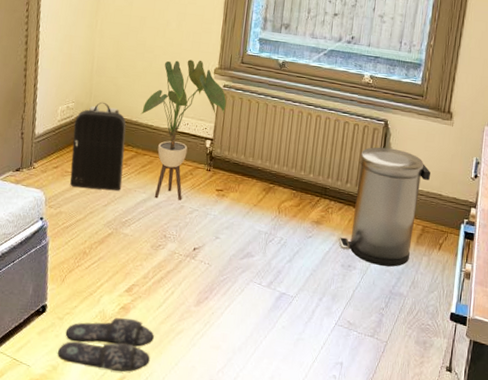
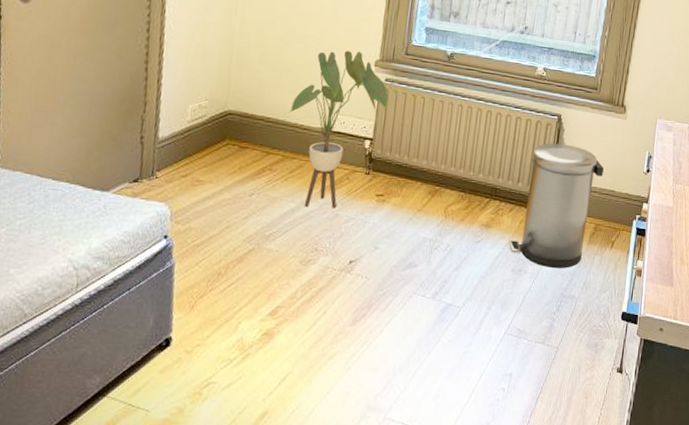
slippers: present [58,317,154,372] -> none [185,345,302,406]
backpack: present [70,102,127,191] -> none [201,99,272,201]

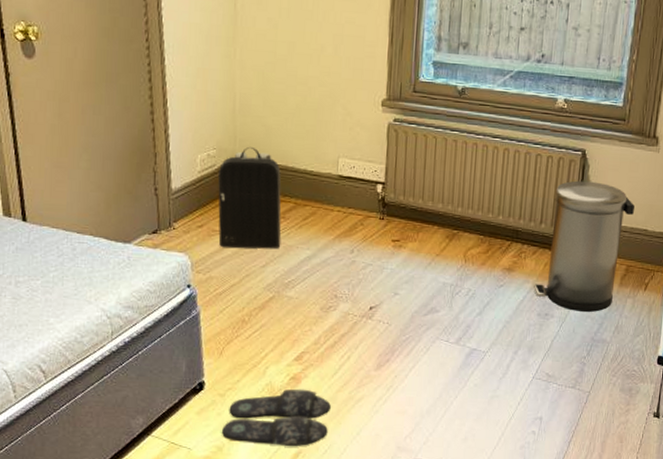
slippers: none [185,345,302,406] -> present [222,389,331,446]
backpack: none [201,99,272,201] -> present [218,146,282,249]
house plant: present [288,50,389,208] -> none [297,90,398,255]

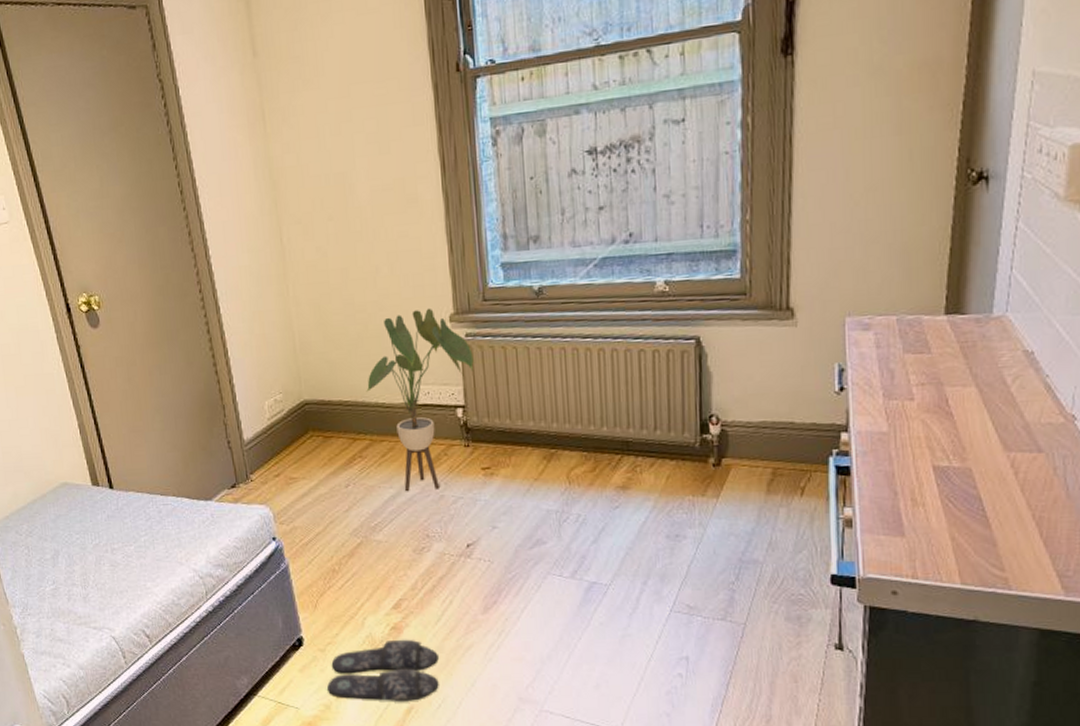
backpack: present [218,146,282,249] -> none [288,385,362,496]
house plant: none [297,90,398,255] -> present [366,308,474,492]
pedal bin: present [534,180,634,312] -> none [657,372,773,529]

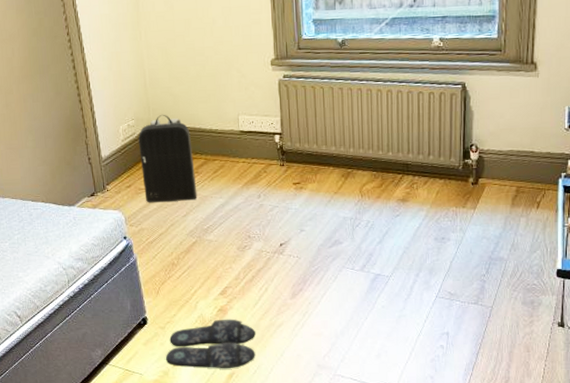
backpack: none [288,385,362,496] -> present [138,114,197,203]
house plant: present [366,308,474,492] -> none [202,53,290,201]

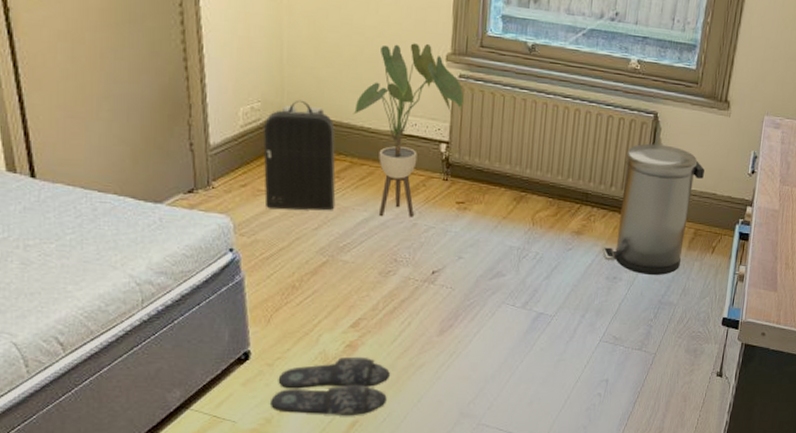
house plant: none [202,53,290,201] -> present [353,43,464,217]
pedal bin: none [428,111,519,233] -> present [602,143,704,275]

